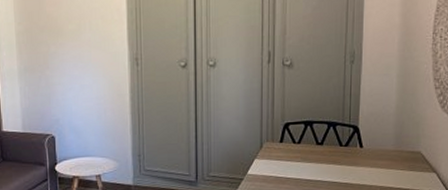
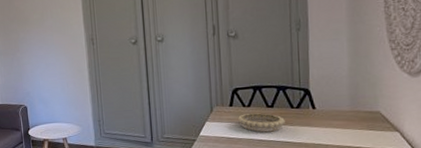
decorative bowl: none [288,150,333,172] -> present [238,113,285,133]

